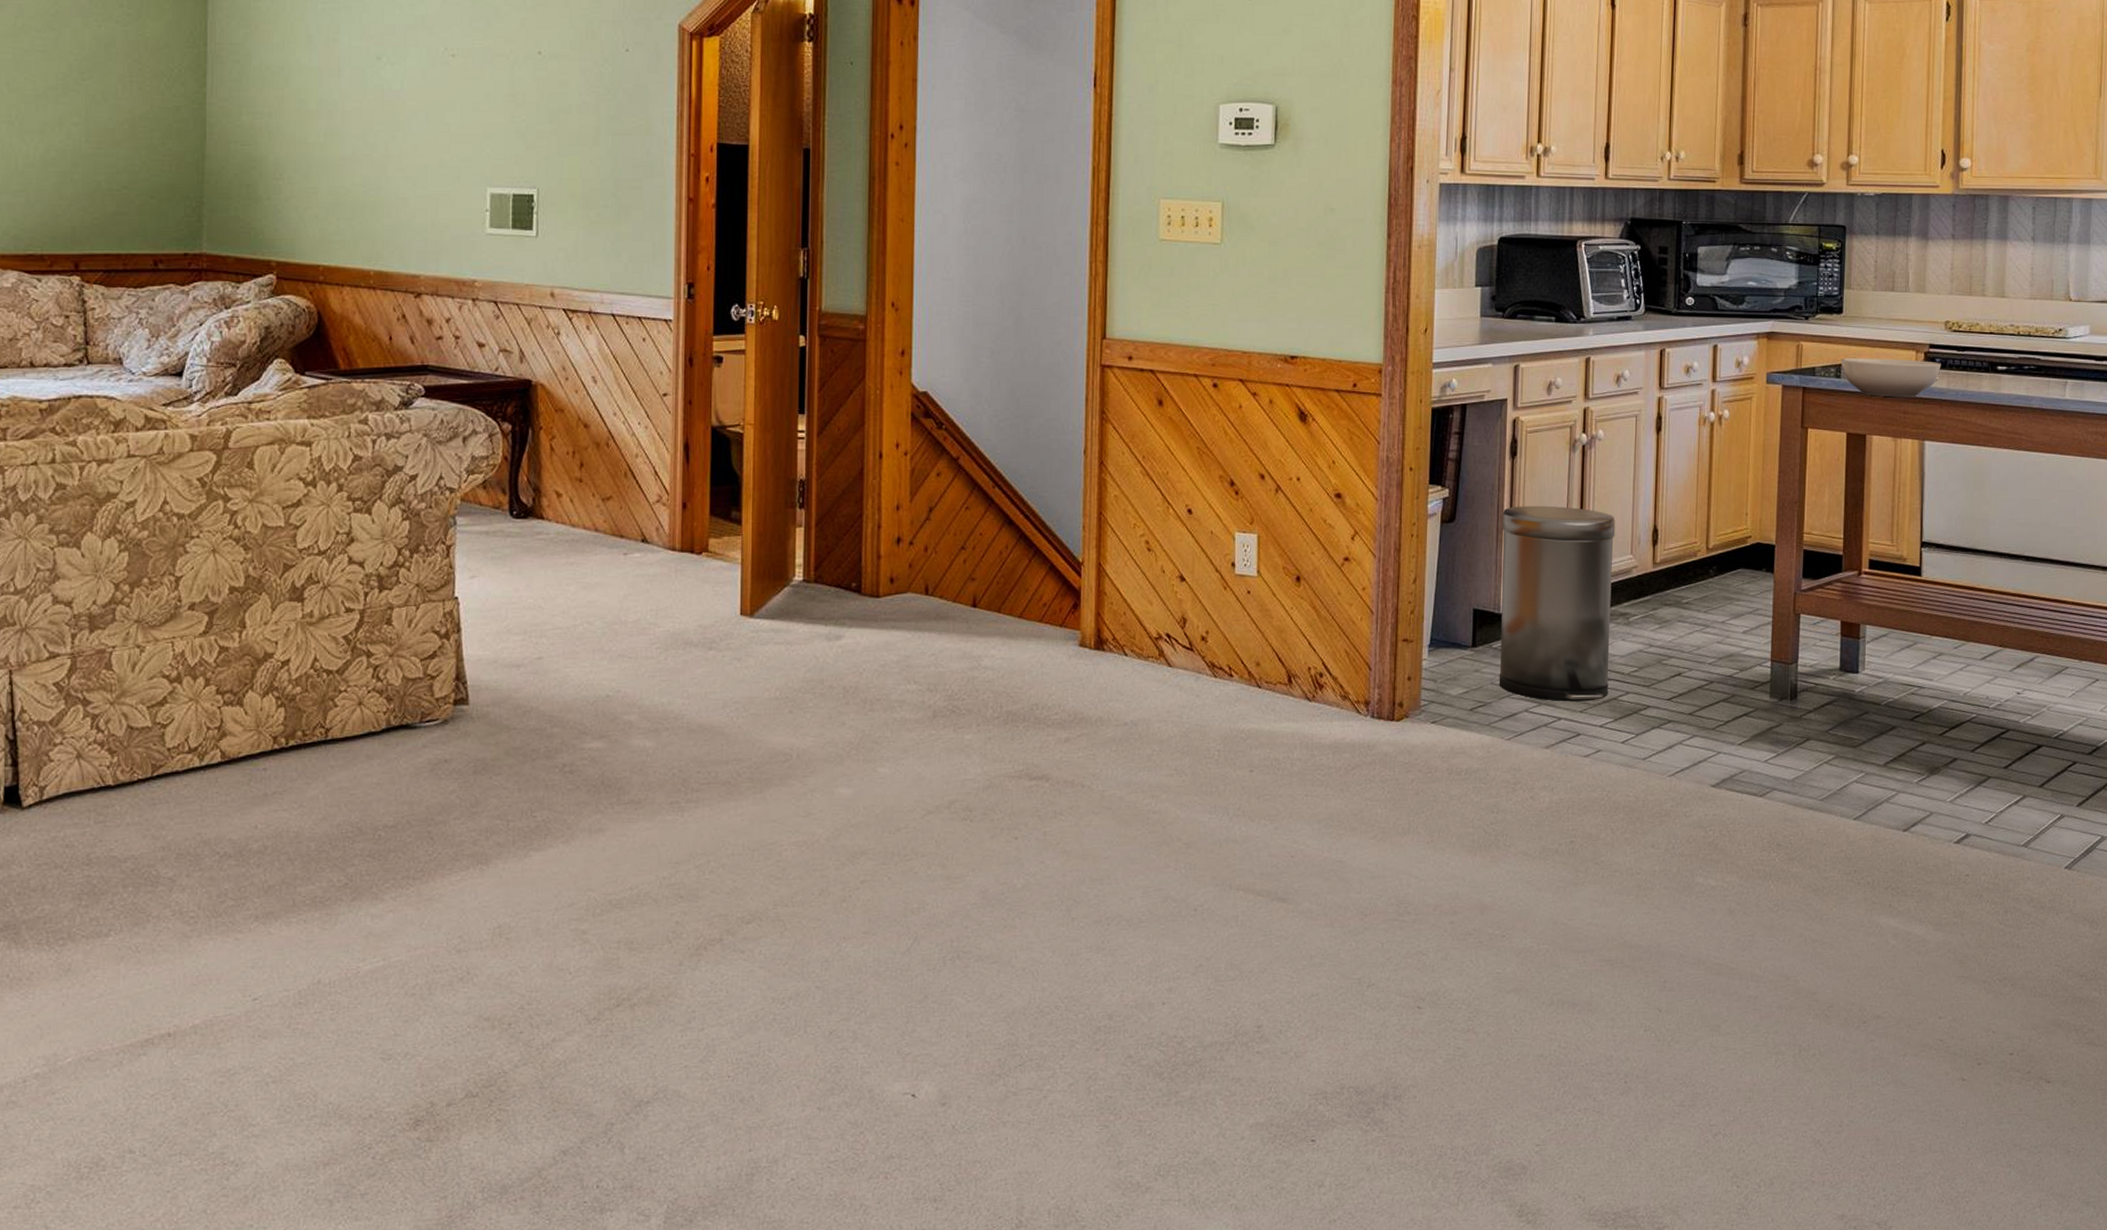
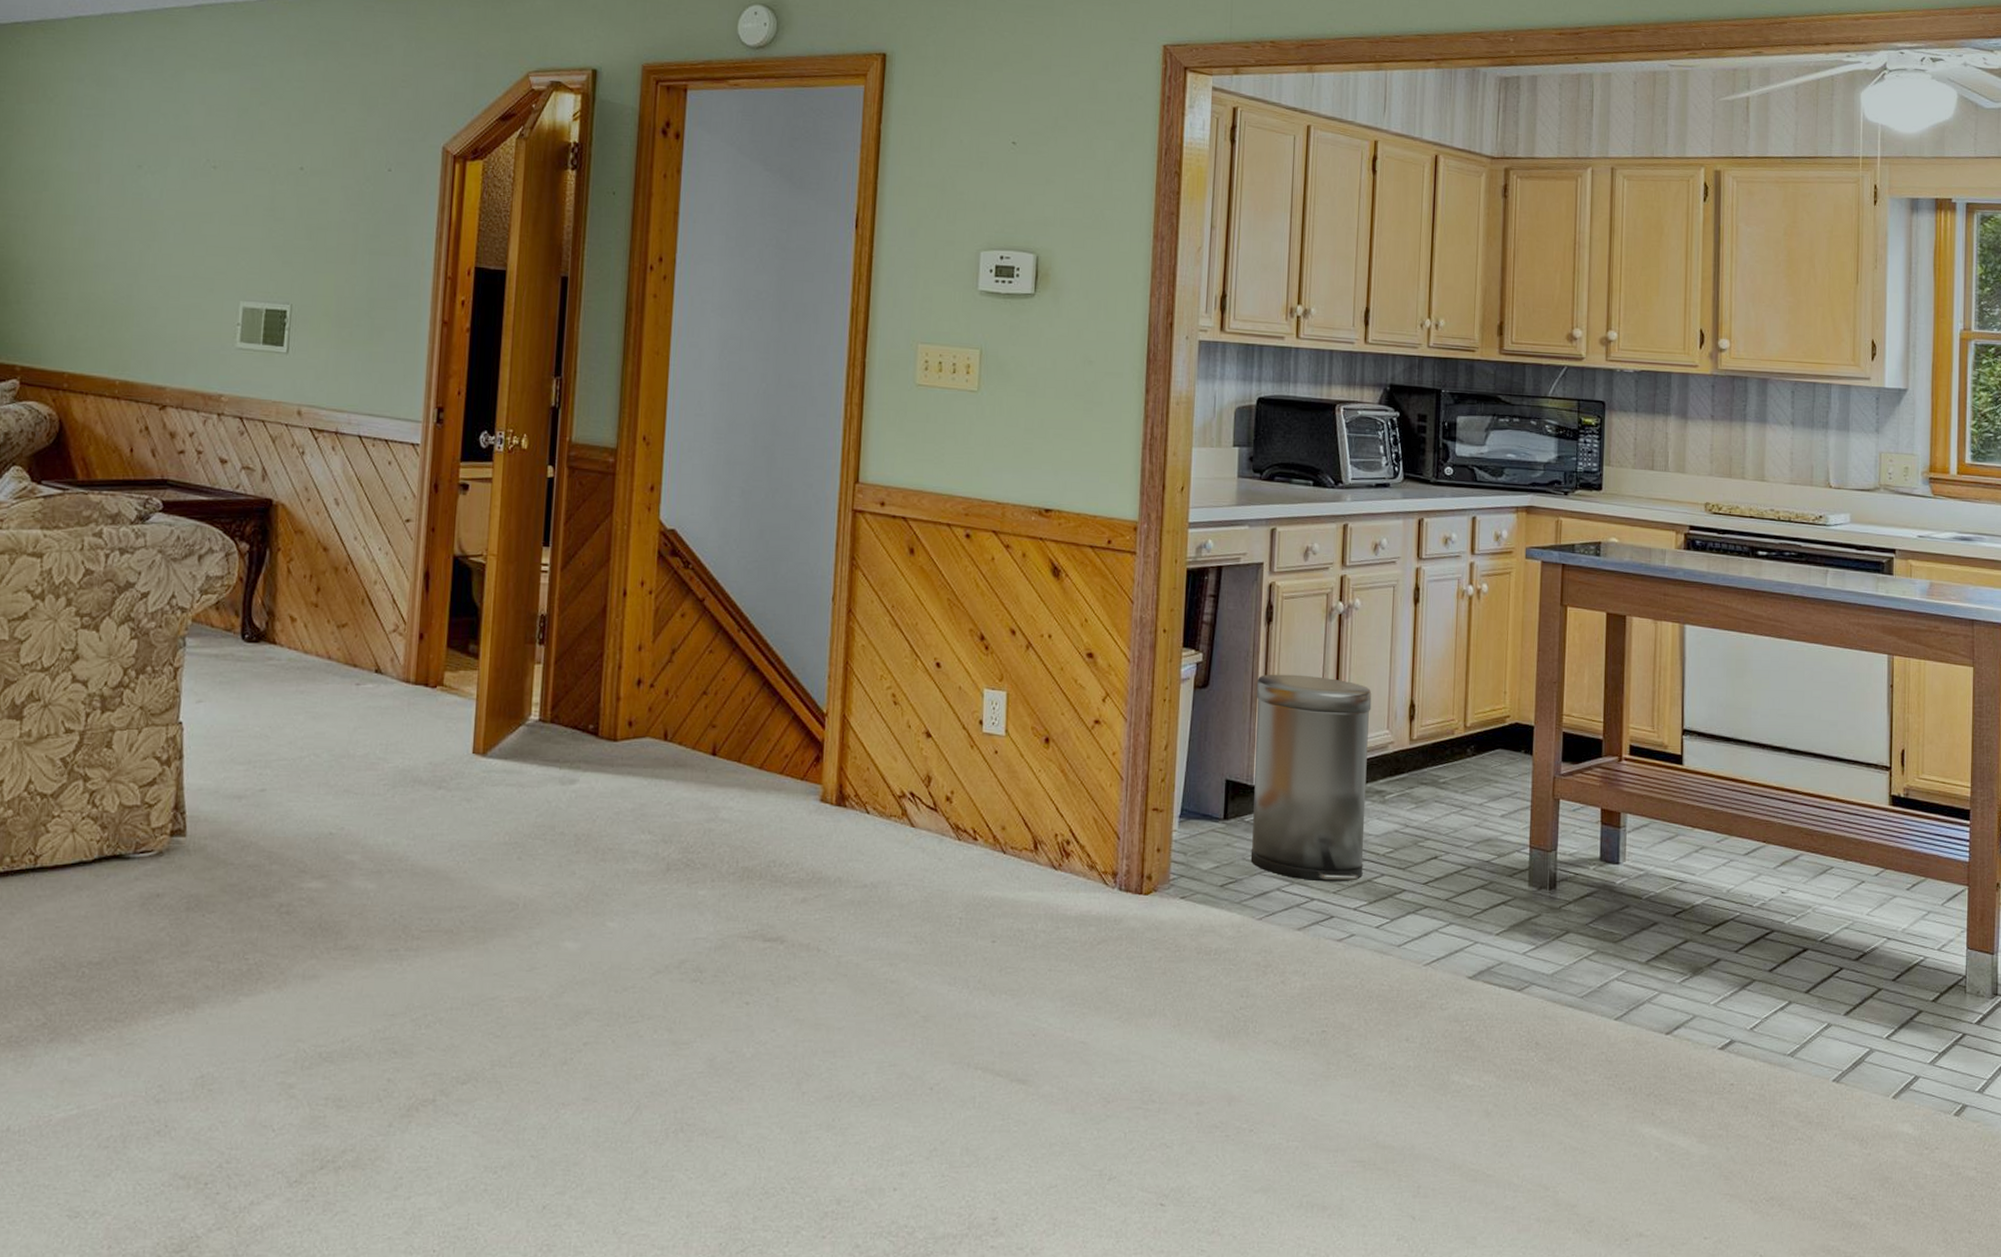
bowl: present [1840,358,1941,398] -> none [1600,536,1702,580]

